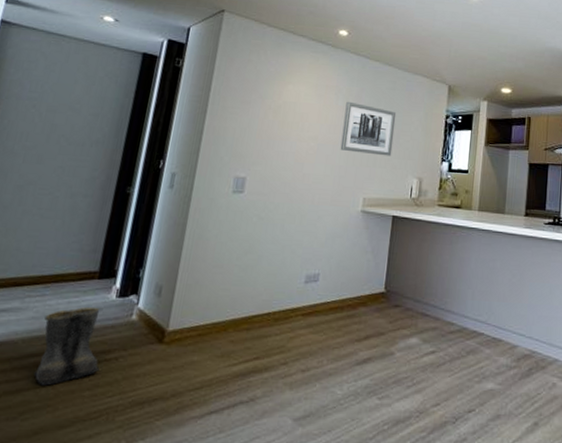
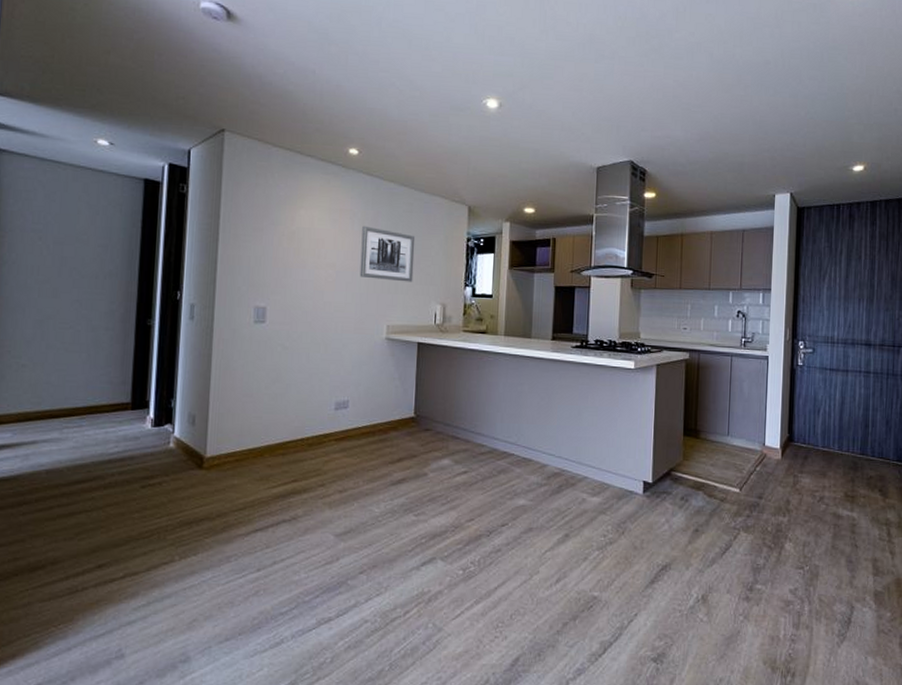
boots: present [34,307,100,386] -> none [83,436,145,509]

